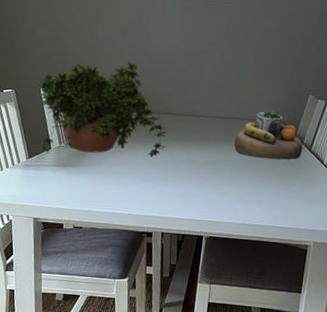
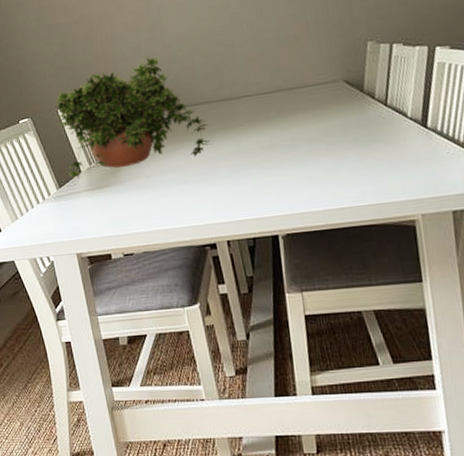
decorative bowl: present [234,109,303,160] -> none [288,68,377,130]

